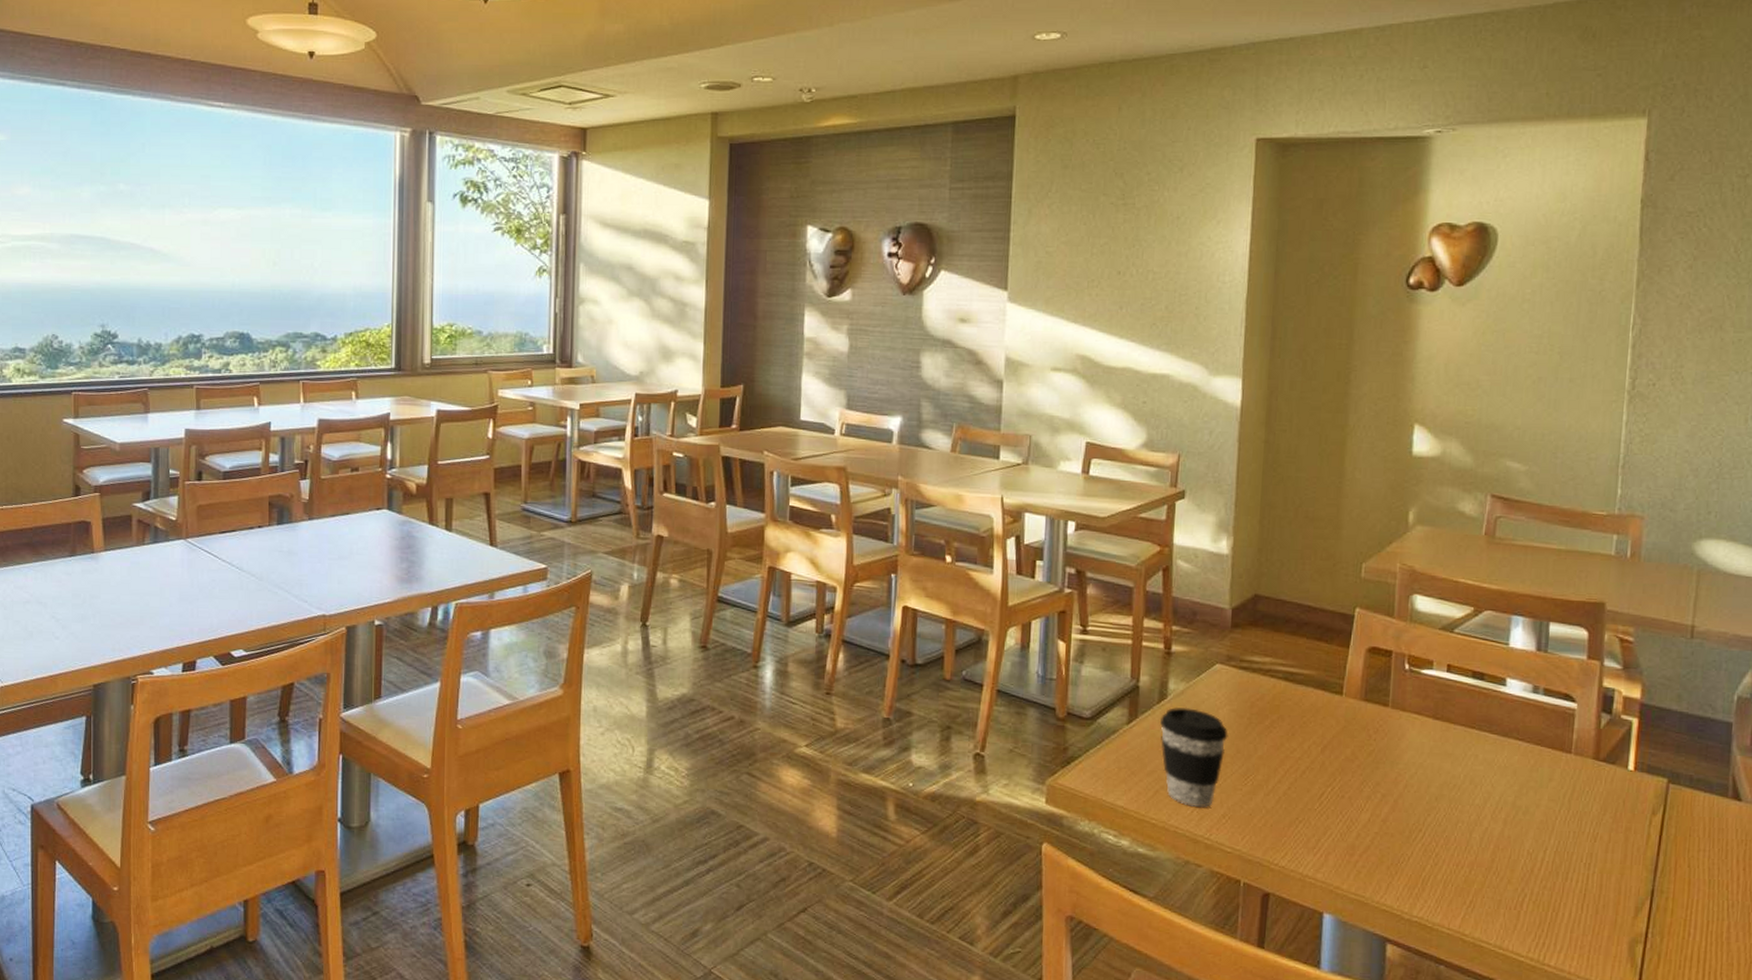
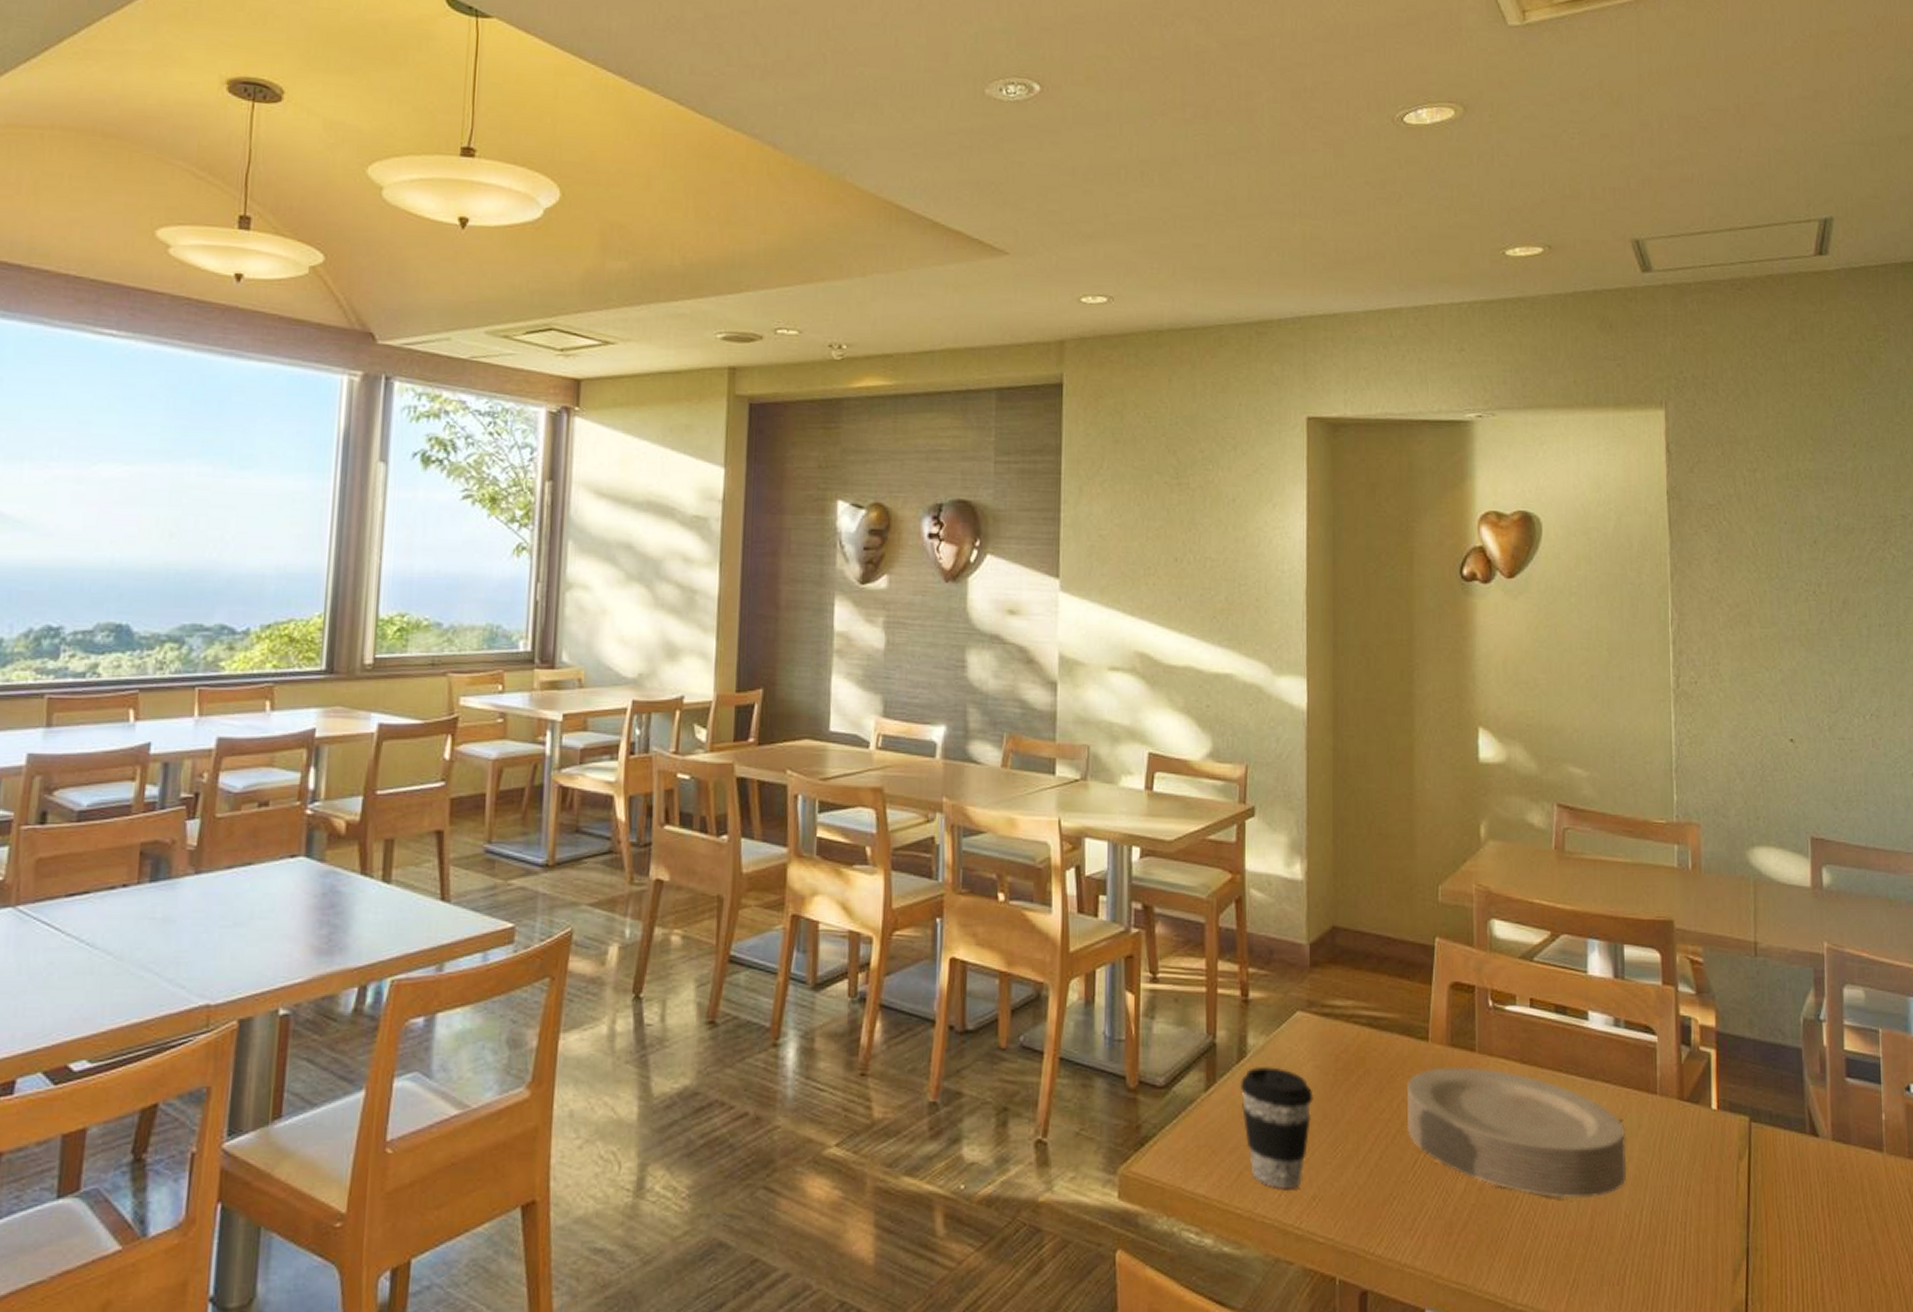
plate: none [1315,718,1535,837] -> present [1406,1067,1627,1199]

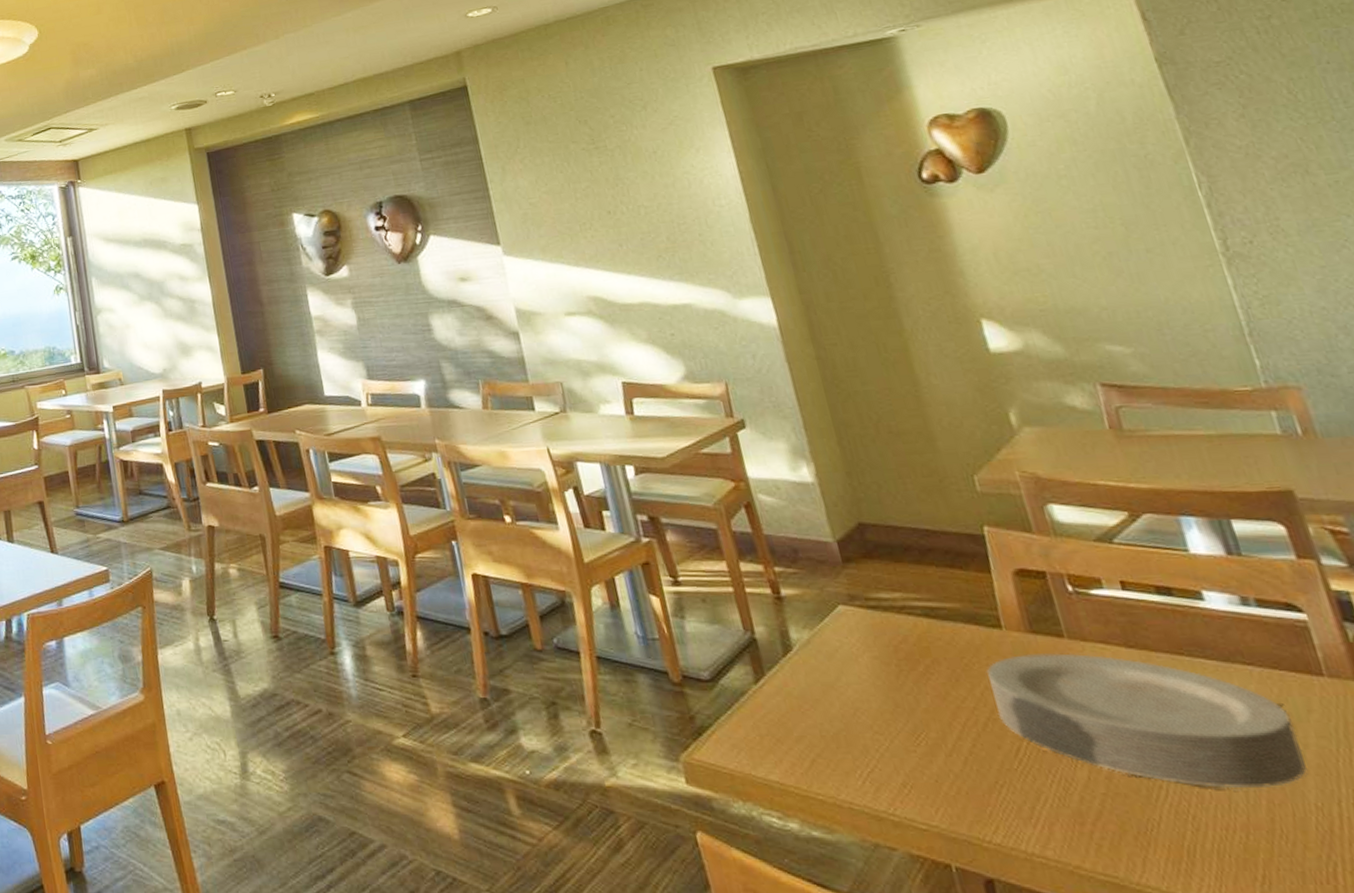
coffee cup: present [1241,1065,1314,1189] -> none [792,658,886,776]

